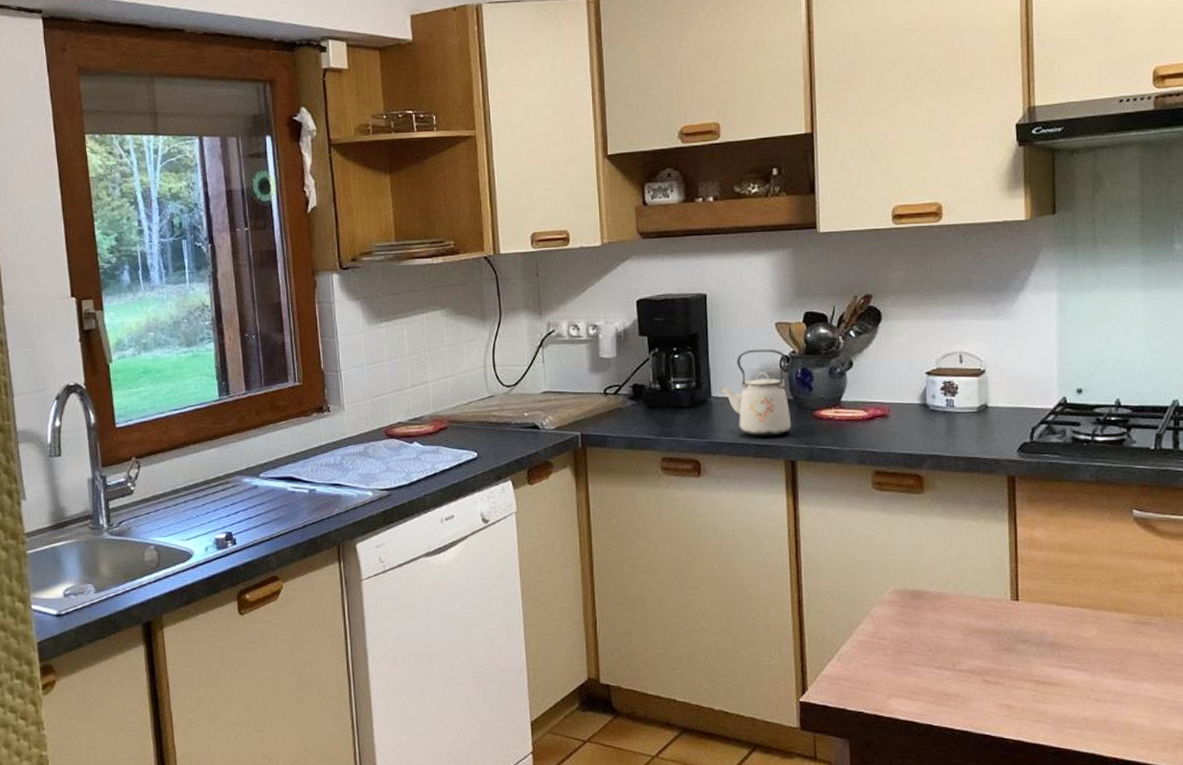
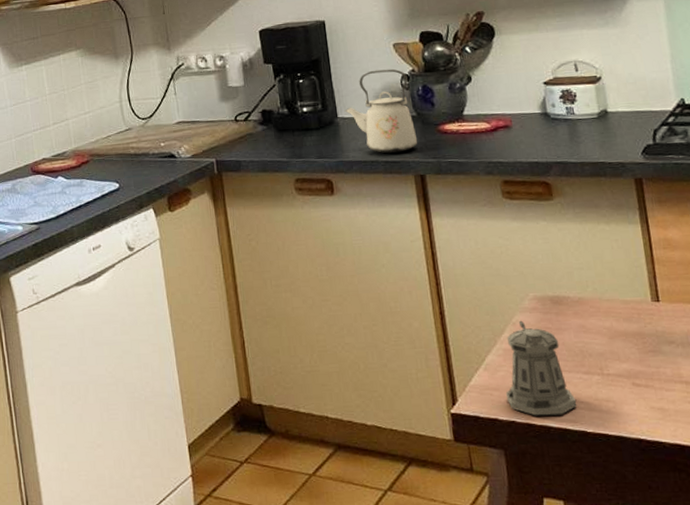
pepper shaker: none [856,613,926,708] -> present [505,320,577,416]

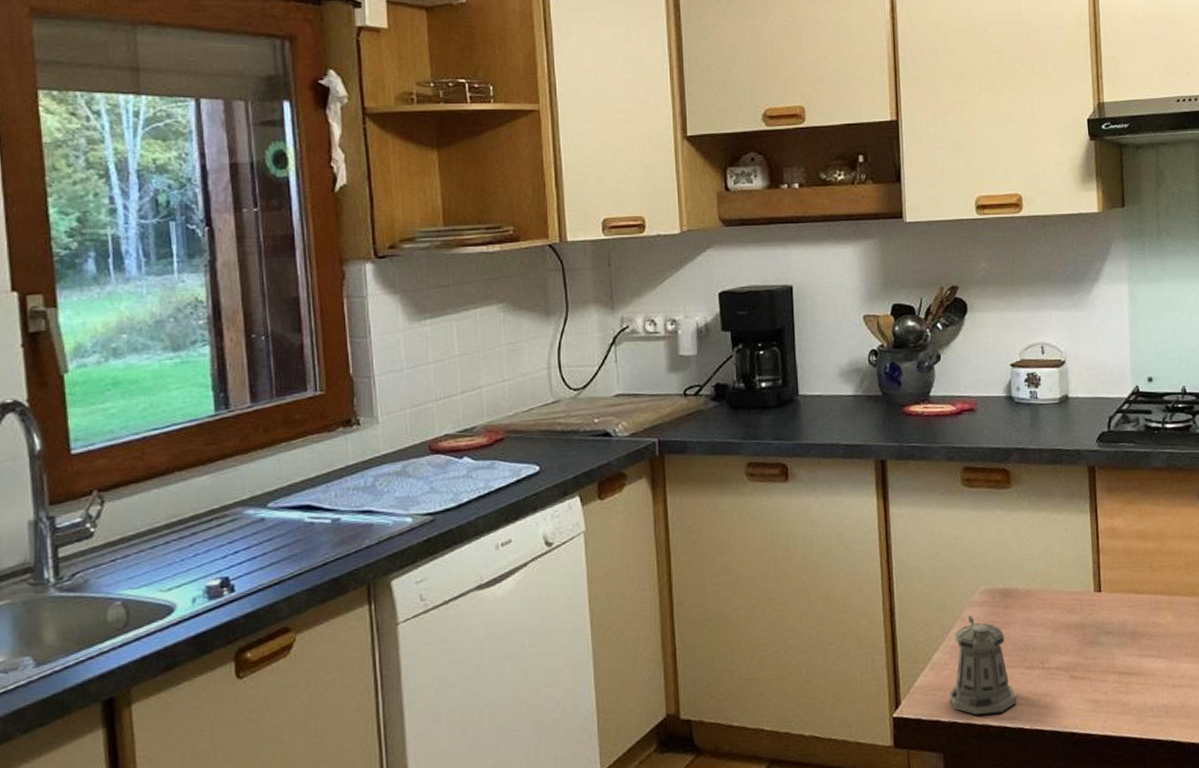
kettle: present [345,68,418,154] -> none [807,343,881,436]

